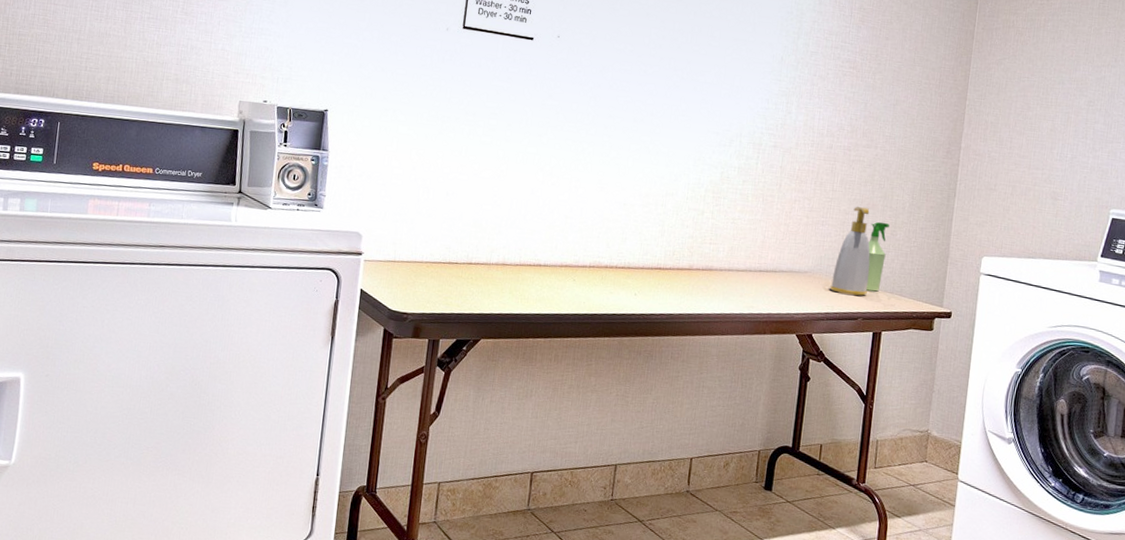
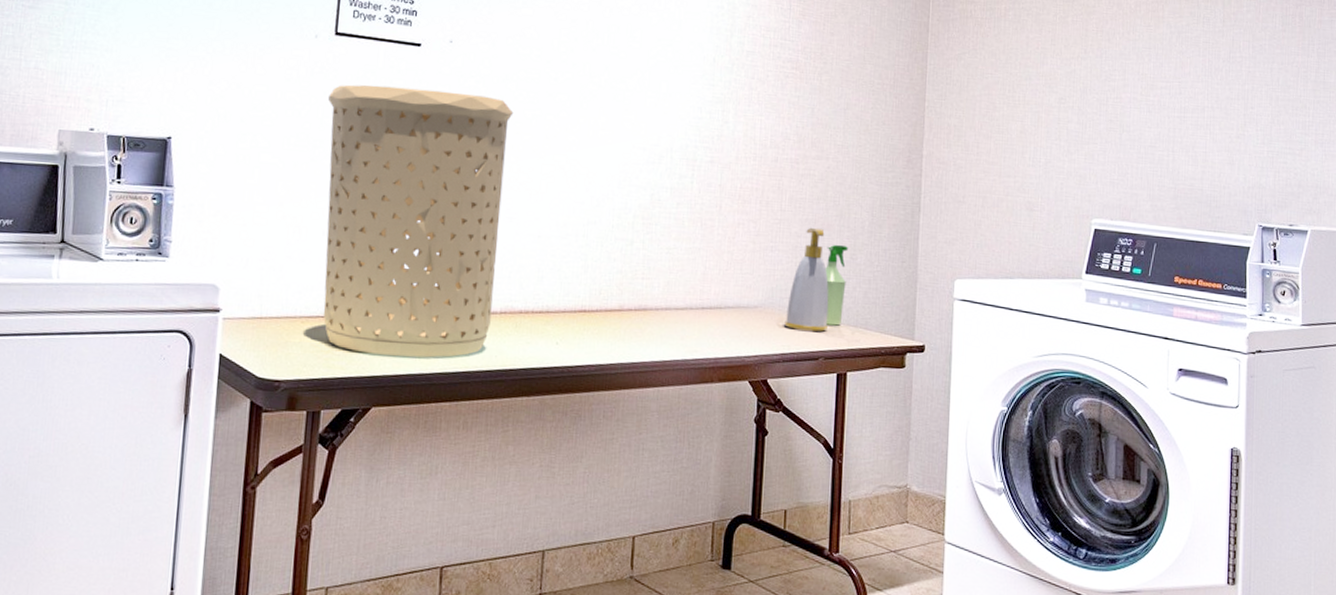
laundry basket: none [444,71,608,302] -> present [323,84,514,358]

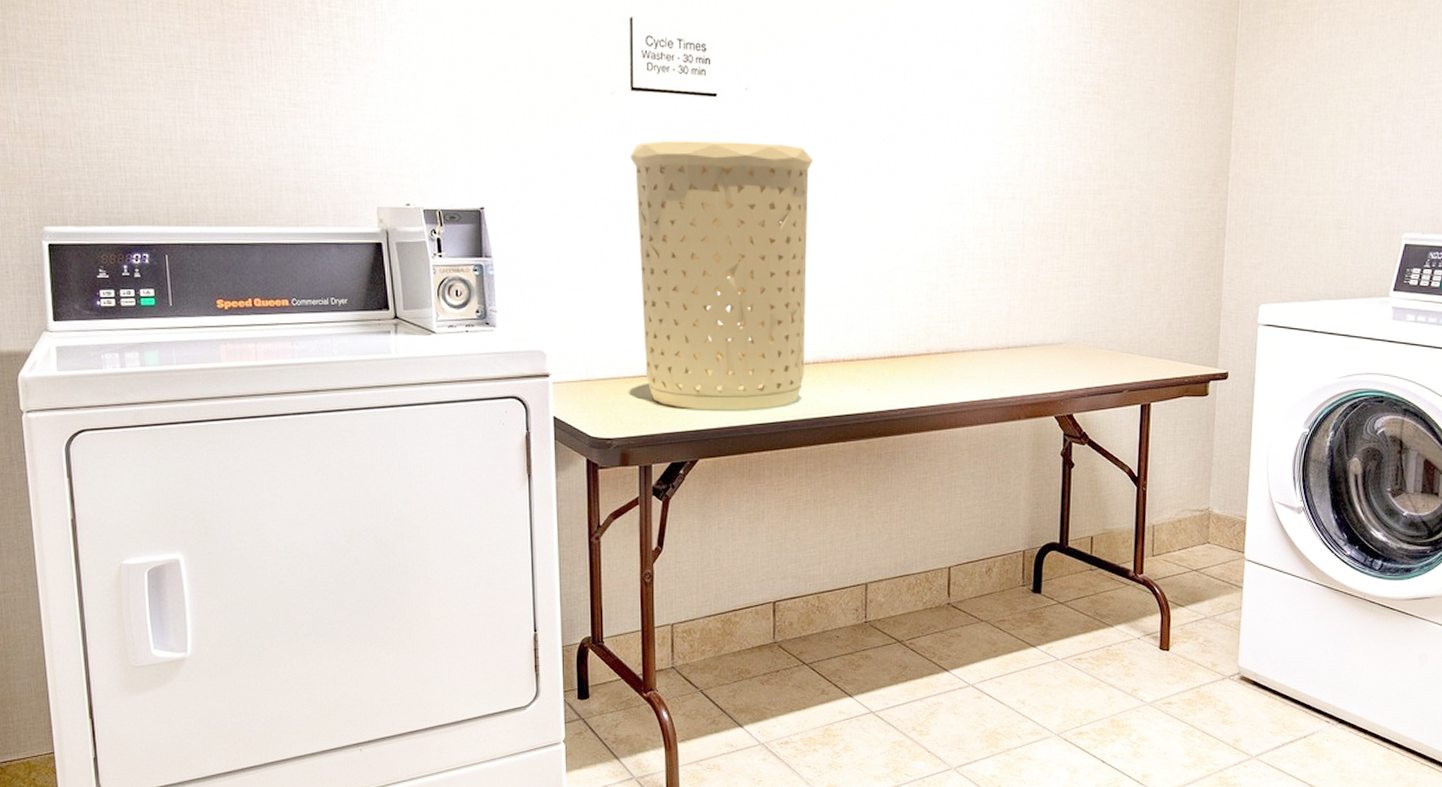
soap bottle: present [784,227,829,332] -> none [1089,260,1133,365]
spray bottle: present [825,244,848,326] -> none [1129,275,1152,358]

